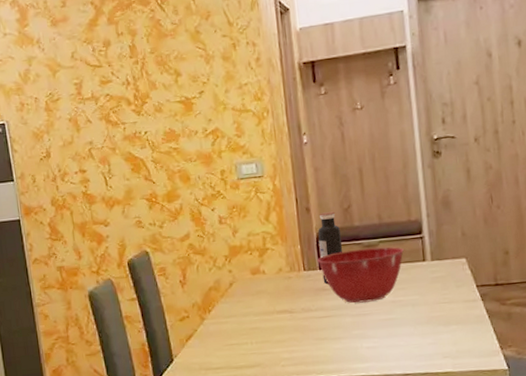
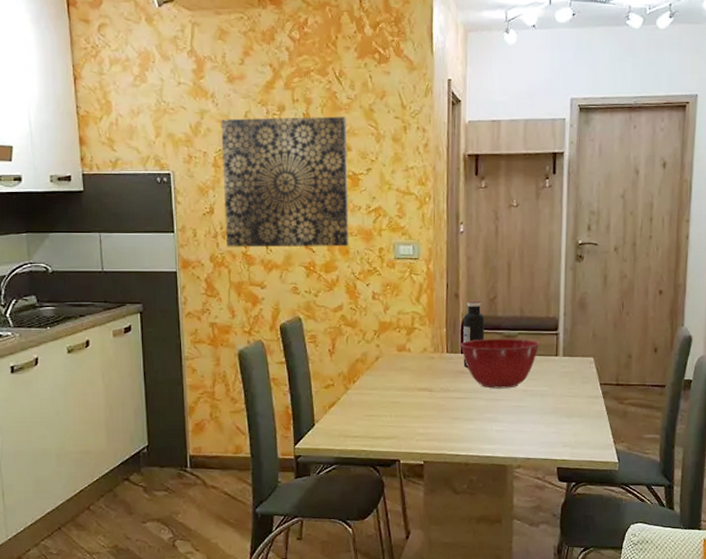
wall art: none [48,42,189,189] -> present [221,116,349,248]

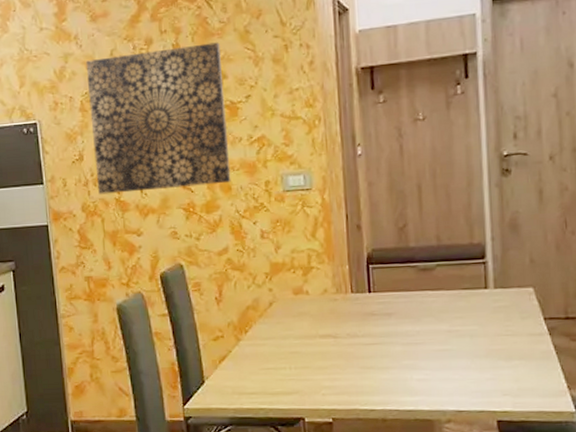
mixing bowl: present [460,339,540,389] -> none [366,271,464,331]
water bottle: present [463,300,485,367] -> none [369,230,396,308]

